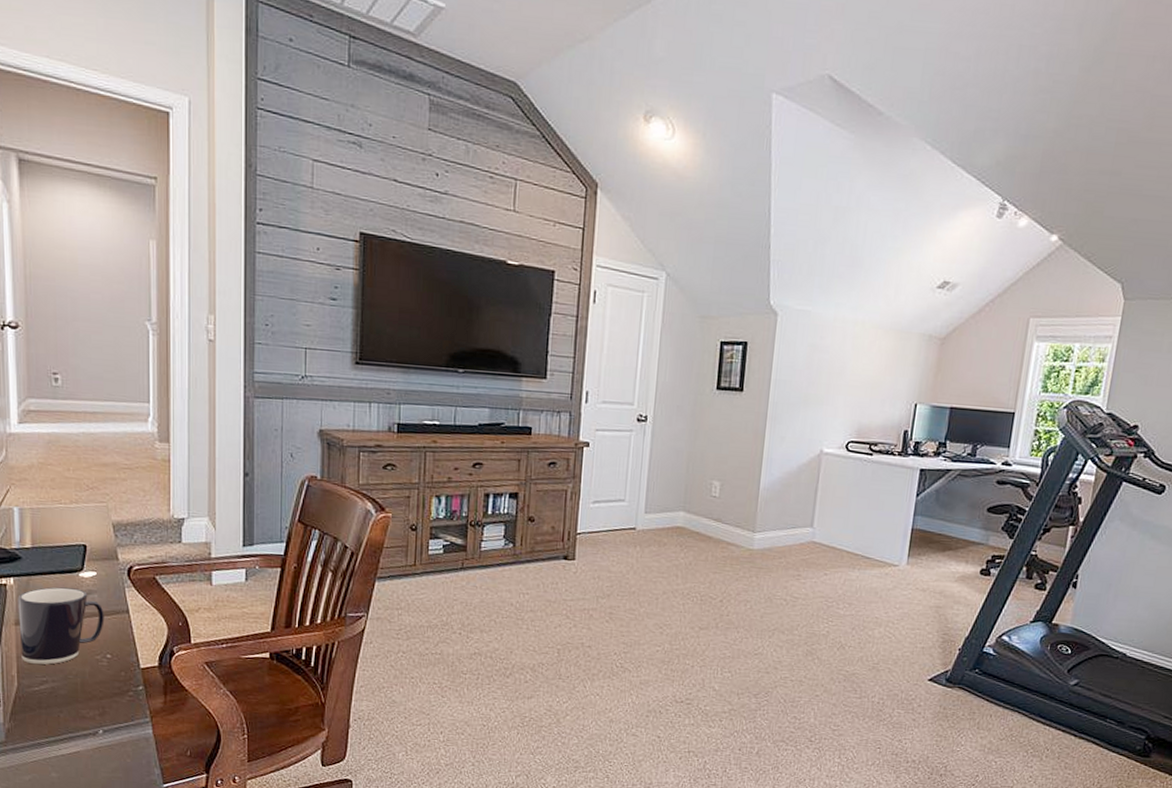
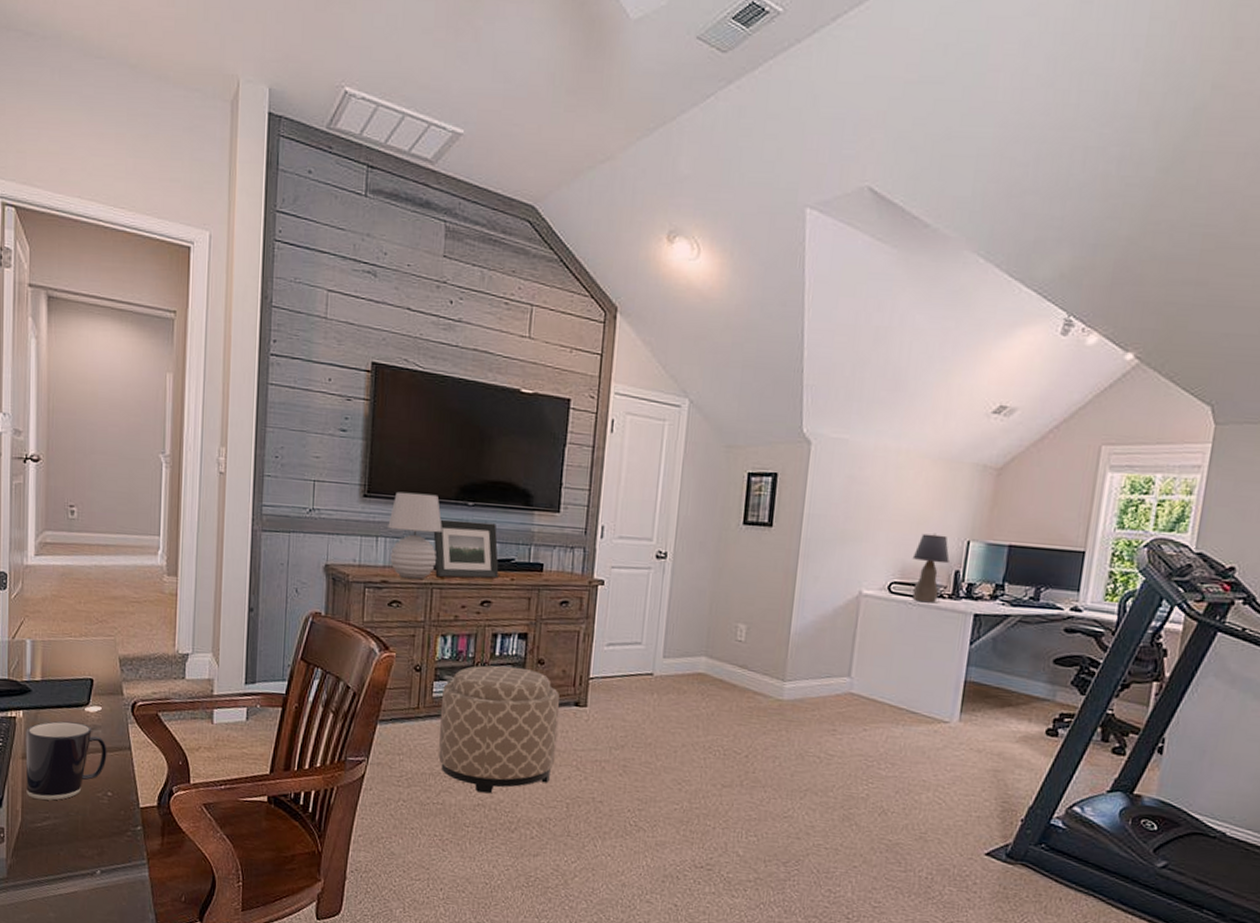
table lamp: none [380,359,434,444] -> present [388,491,443,580]
picture frame: none [425,385,490,442] -> present [433,519,499,579]
ottoman: none [435,523,550,643] -> present [438,665,560,794]
table lamp: none [867,396,900,460] -> present [912,533,950,604]

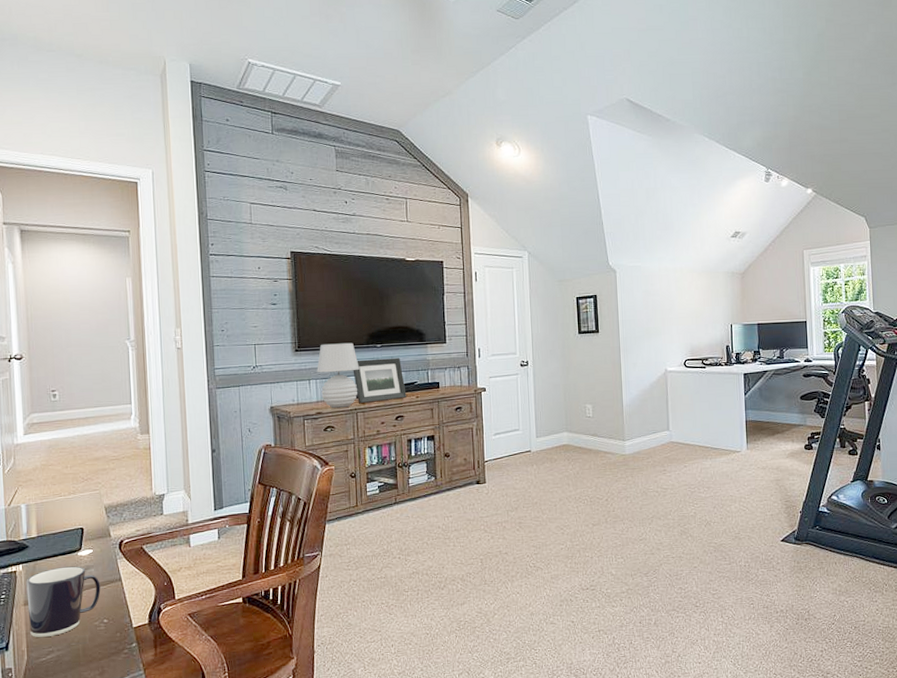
ottoman: present [438,665,560,794] -> none [374,461,468,563]
table lamp: present [912,533,950,604] -> none [696,322,721,371]

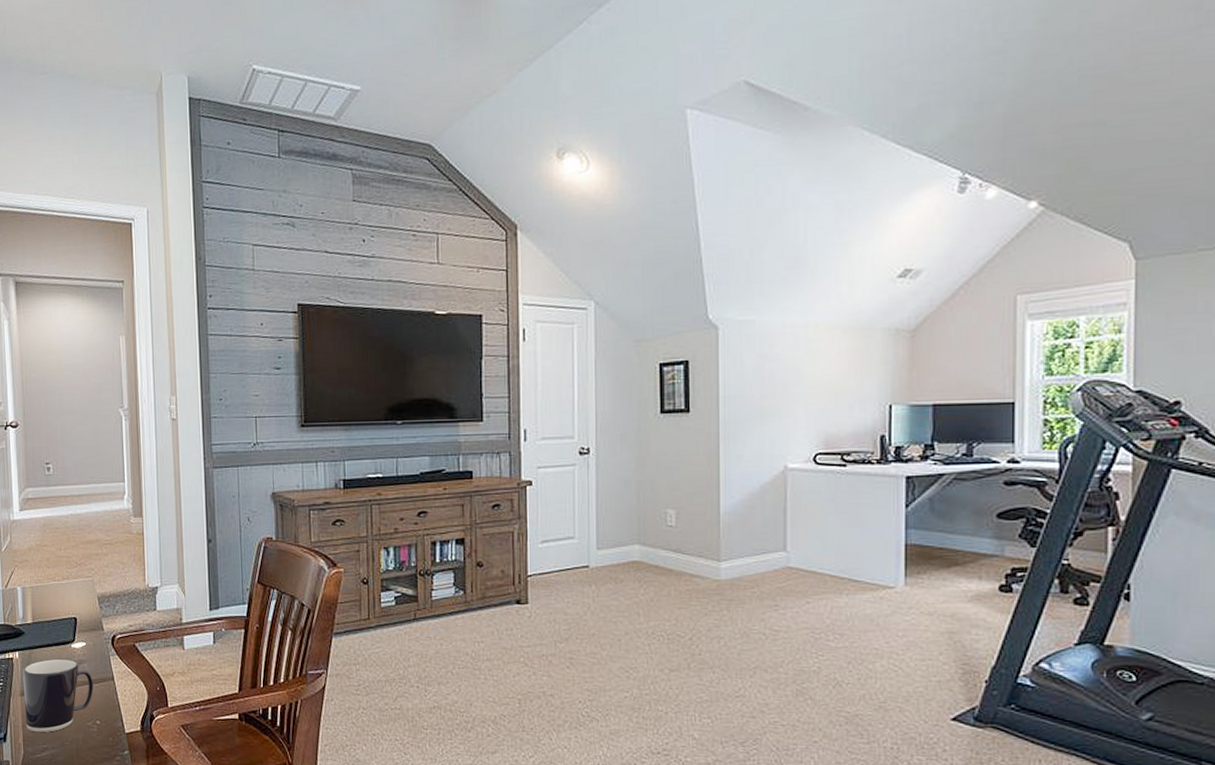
table lamp: present [317,342,359,409] -> none [325,417,375,499]
picture frame: present [353,358,407,404] -> none [367,438,432,494]

